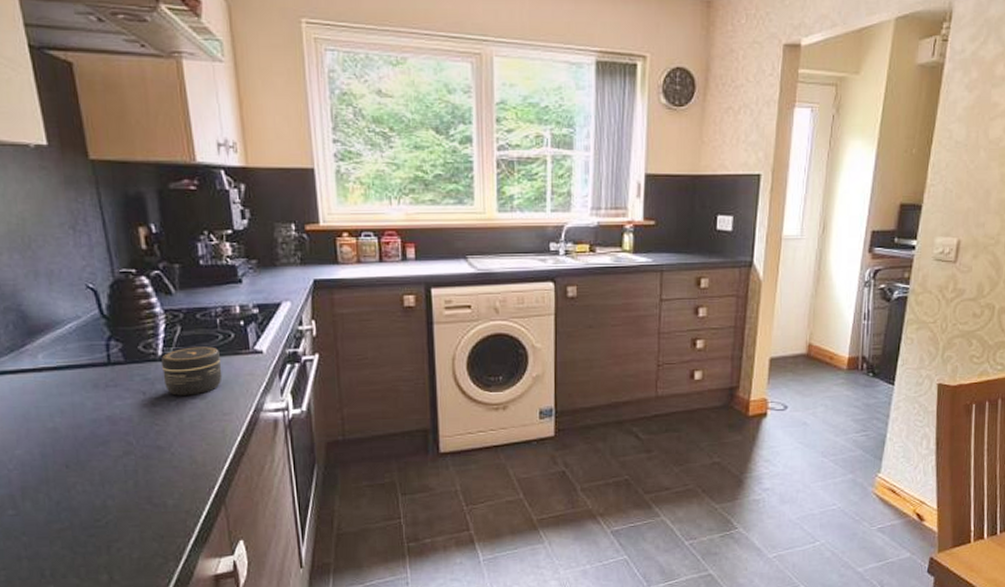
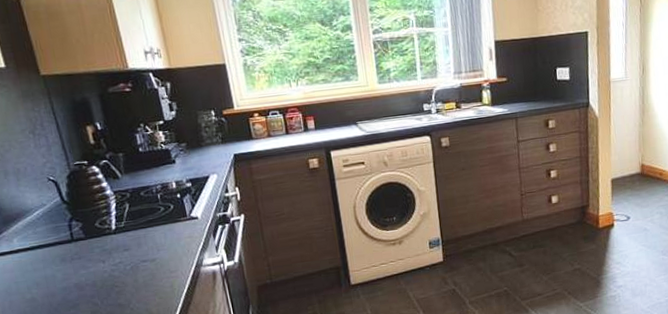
jar: present [160,346,223,396] -> none [115,218,167,261]

